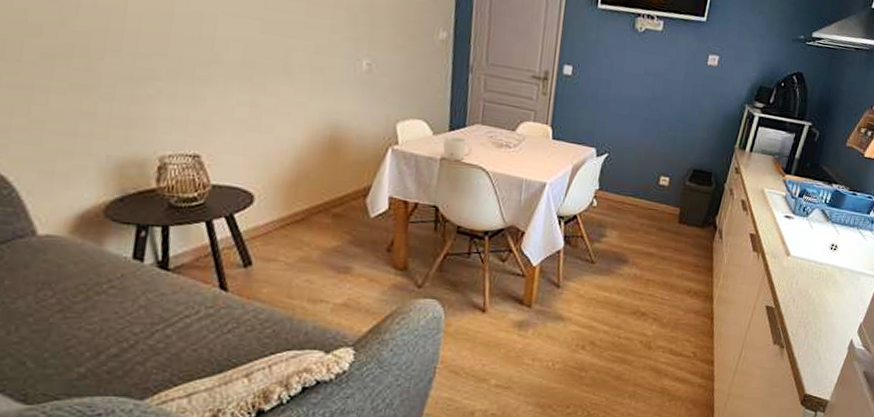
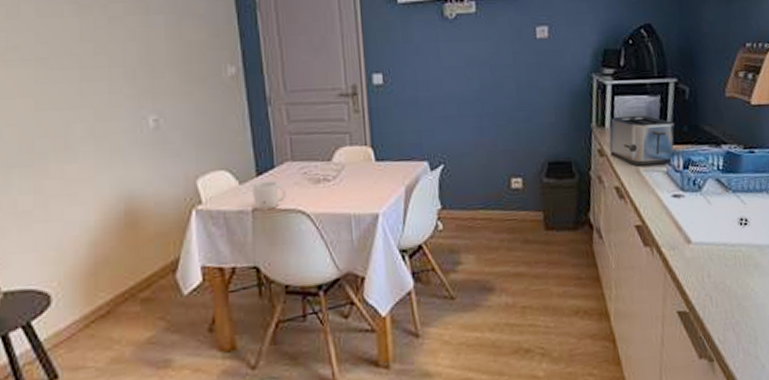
toaster: none [744,143,801,191] -> present [609,115,675,166]

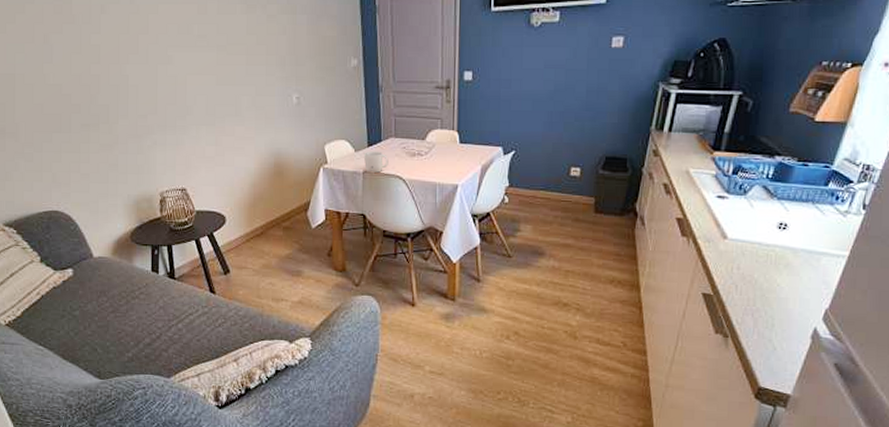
toaster: present [609,115,675,166] -> none [664,122,731,168]

